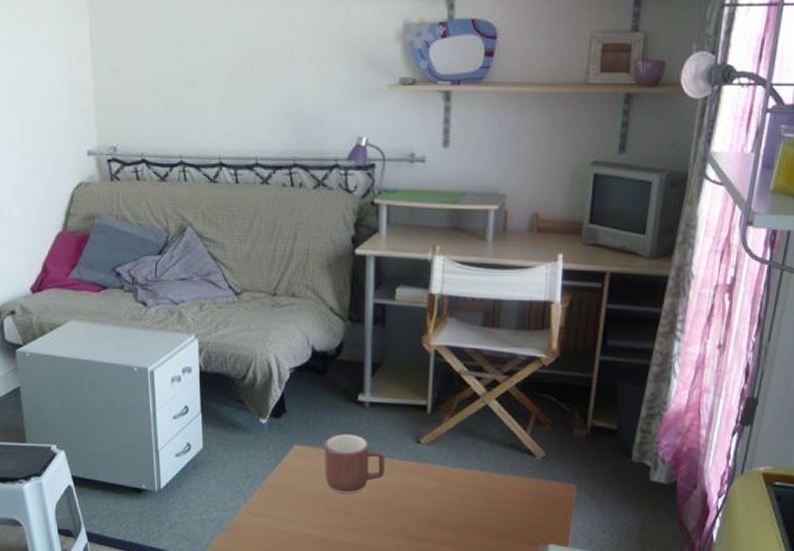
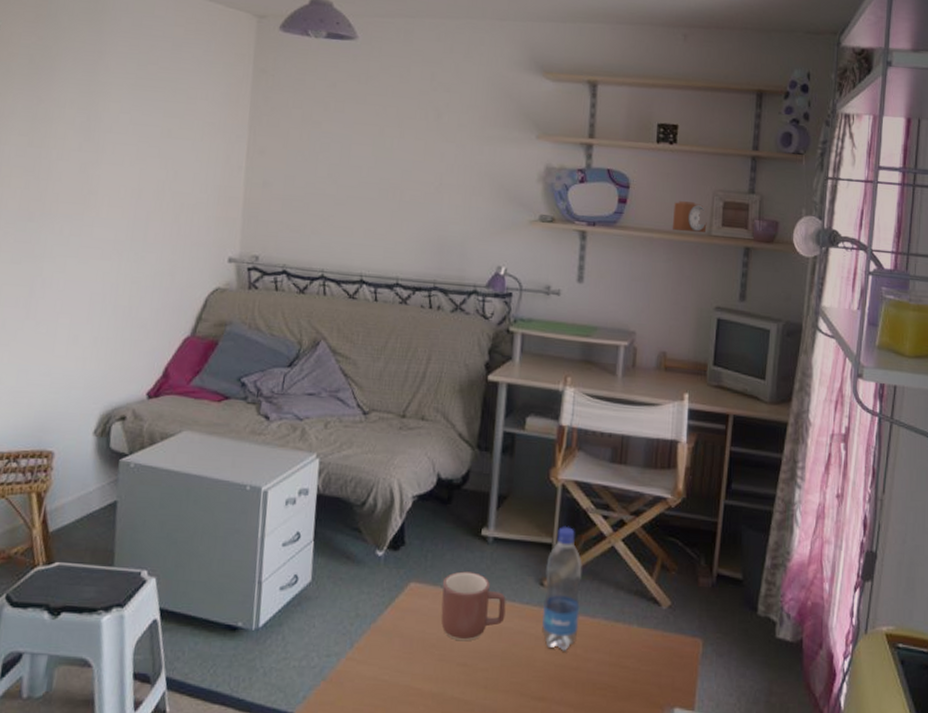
bottle: none [420,388,457,499] -> present [542,526,582,651]
alarm clock: none [544,48,584,82] -> present [672,201,707,234]

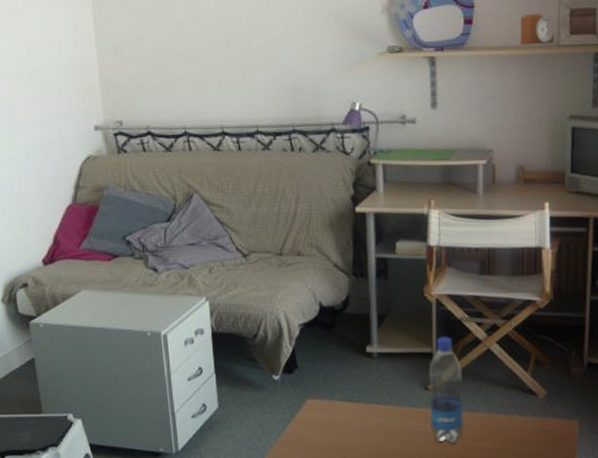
mug: present [440,571,506,642] -> none [336,384,396,444]

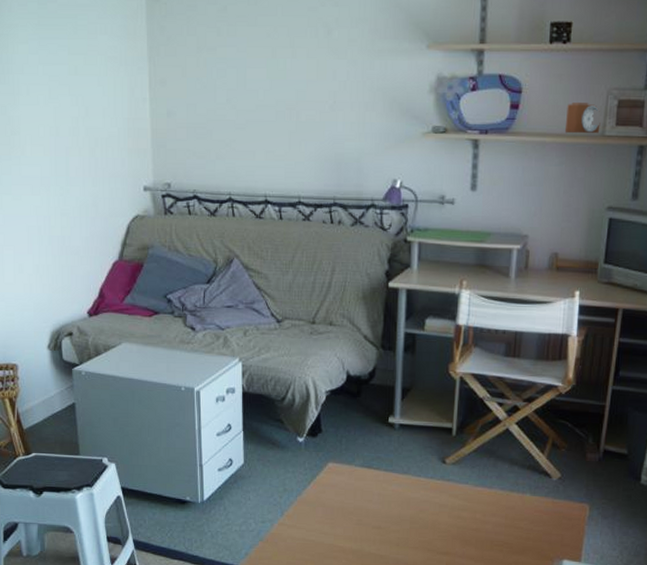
bottle: present [429,335,464,443] -> none [444,412,480,516]

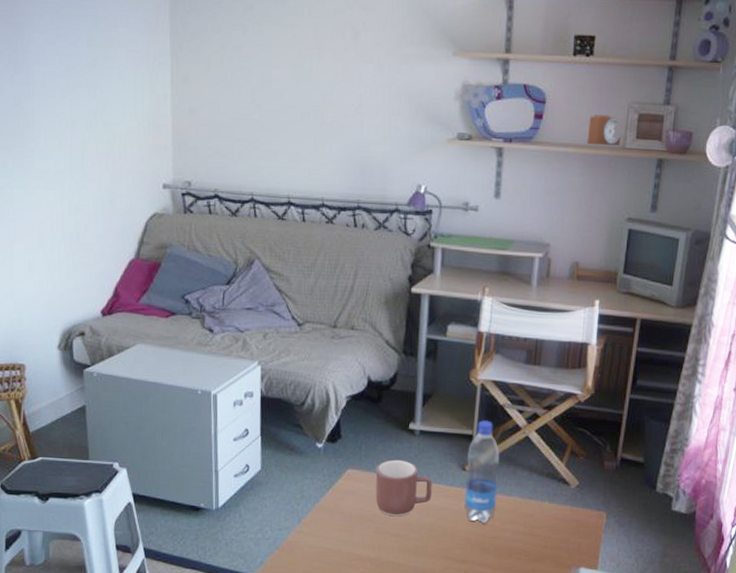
mug: none [356,453,413,509] -> present [375,459,432,517]
bottle: none [444,412,480,516] -> present [464,419,500,523]

